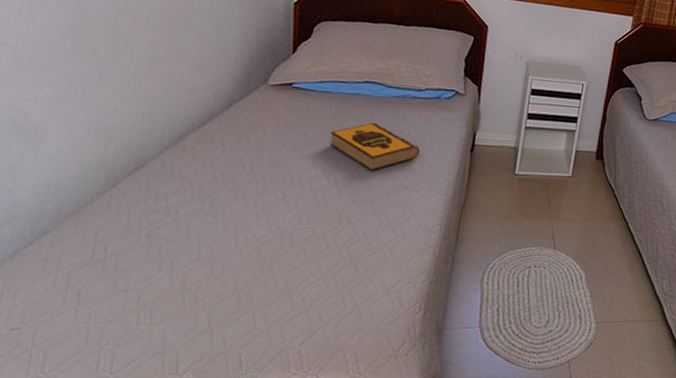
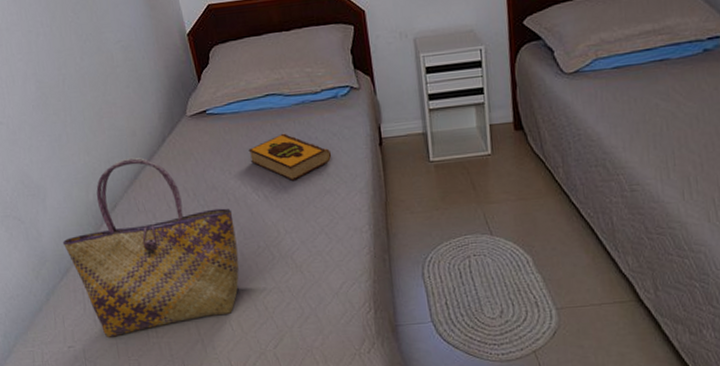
tote bag: none [48,115,293,320] -> present [62,157,239,337]

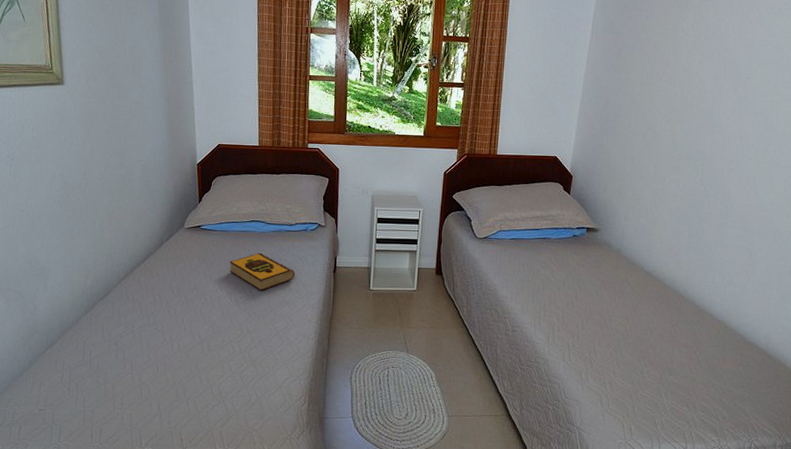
tote bag: present [62,157,239,337] -> none [54,254,207,405]

